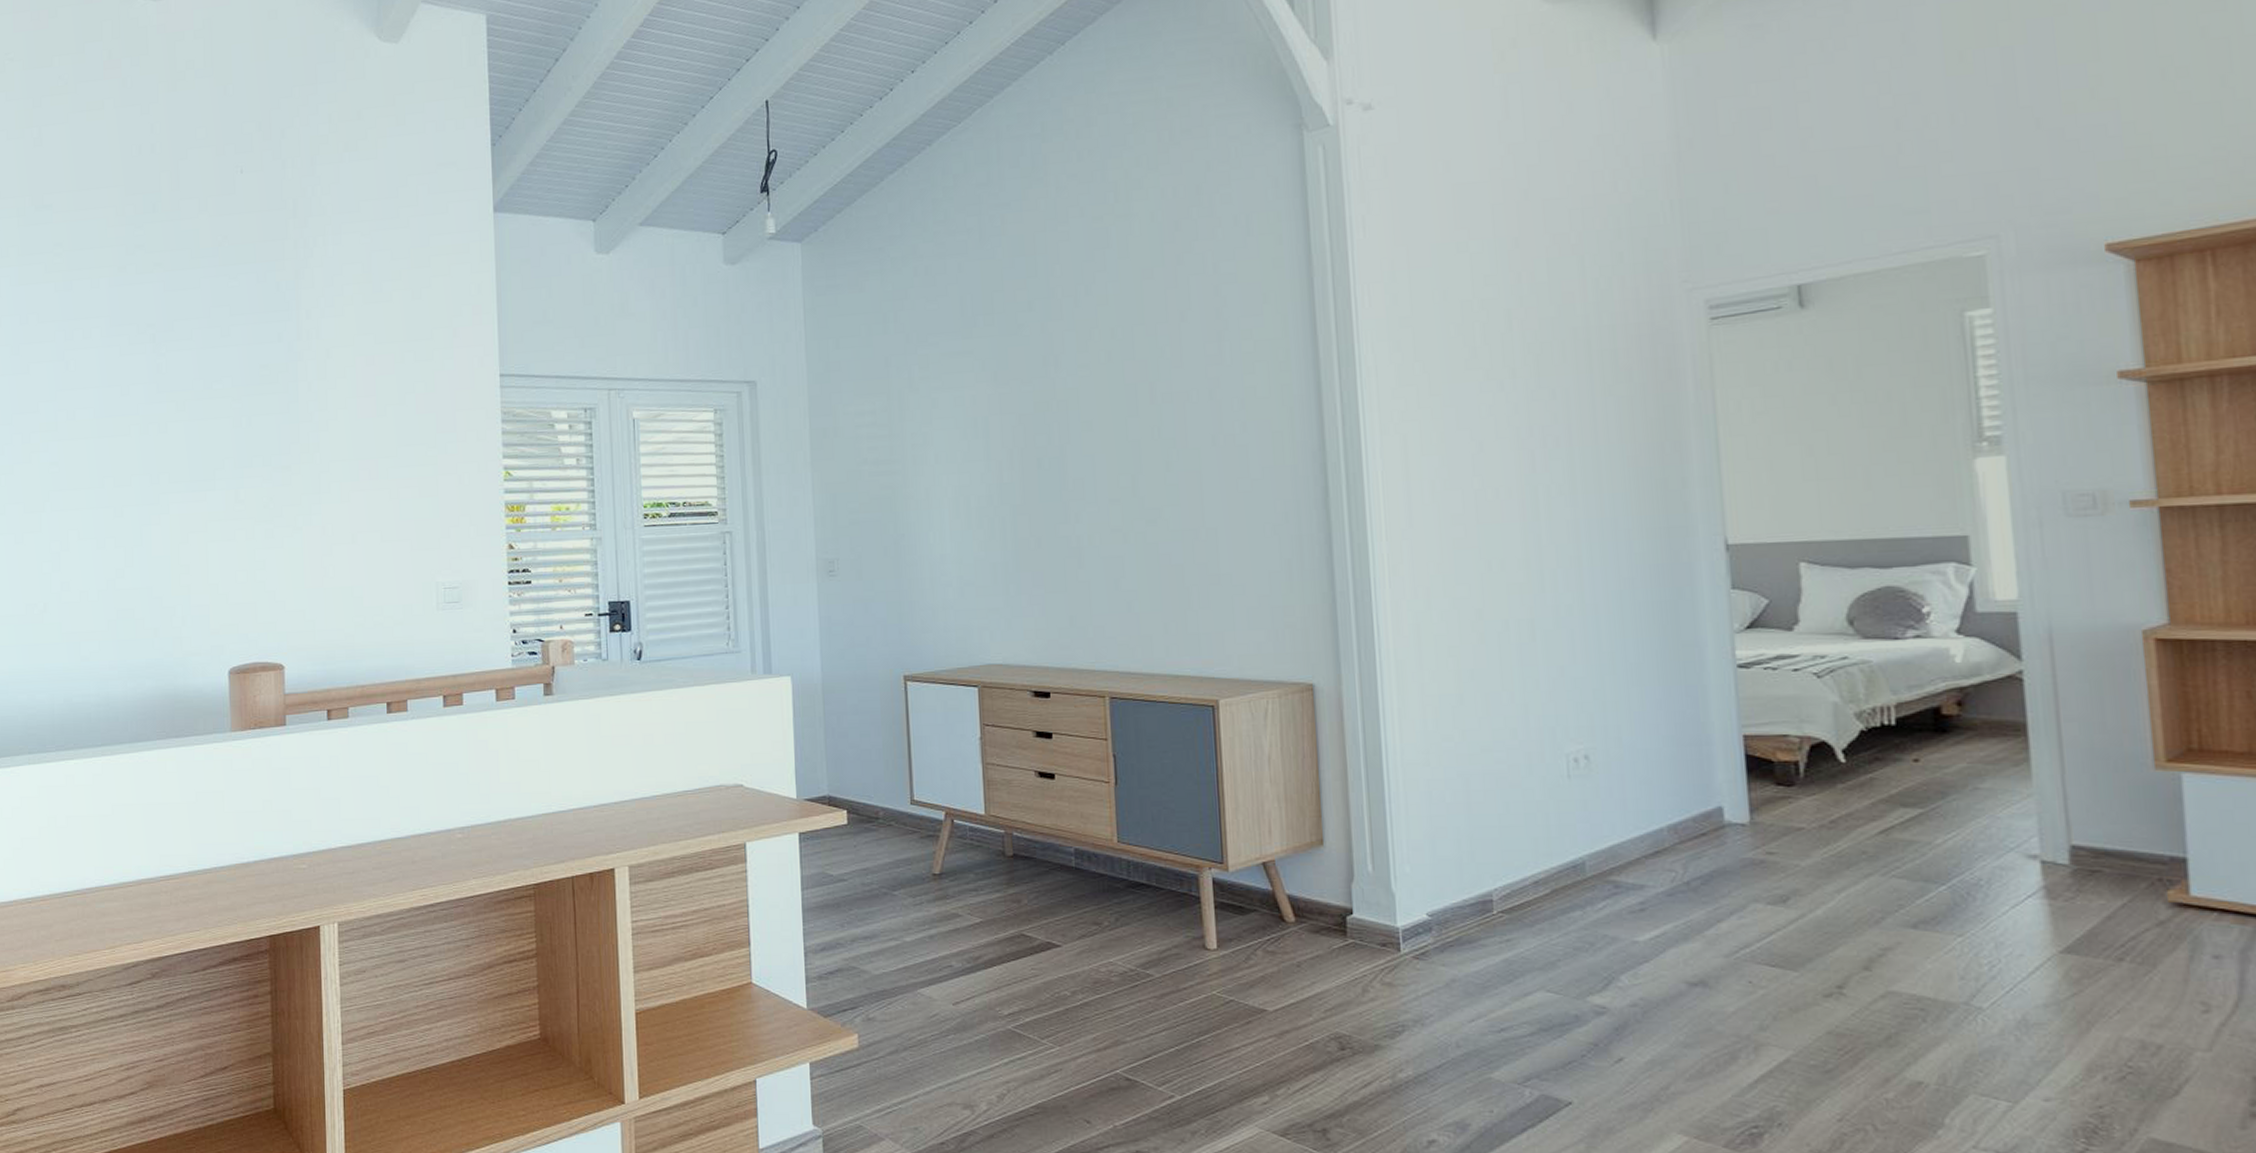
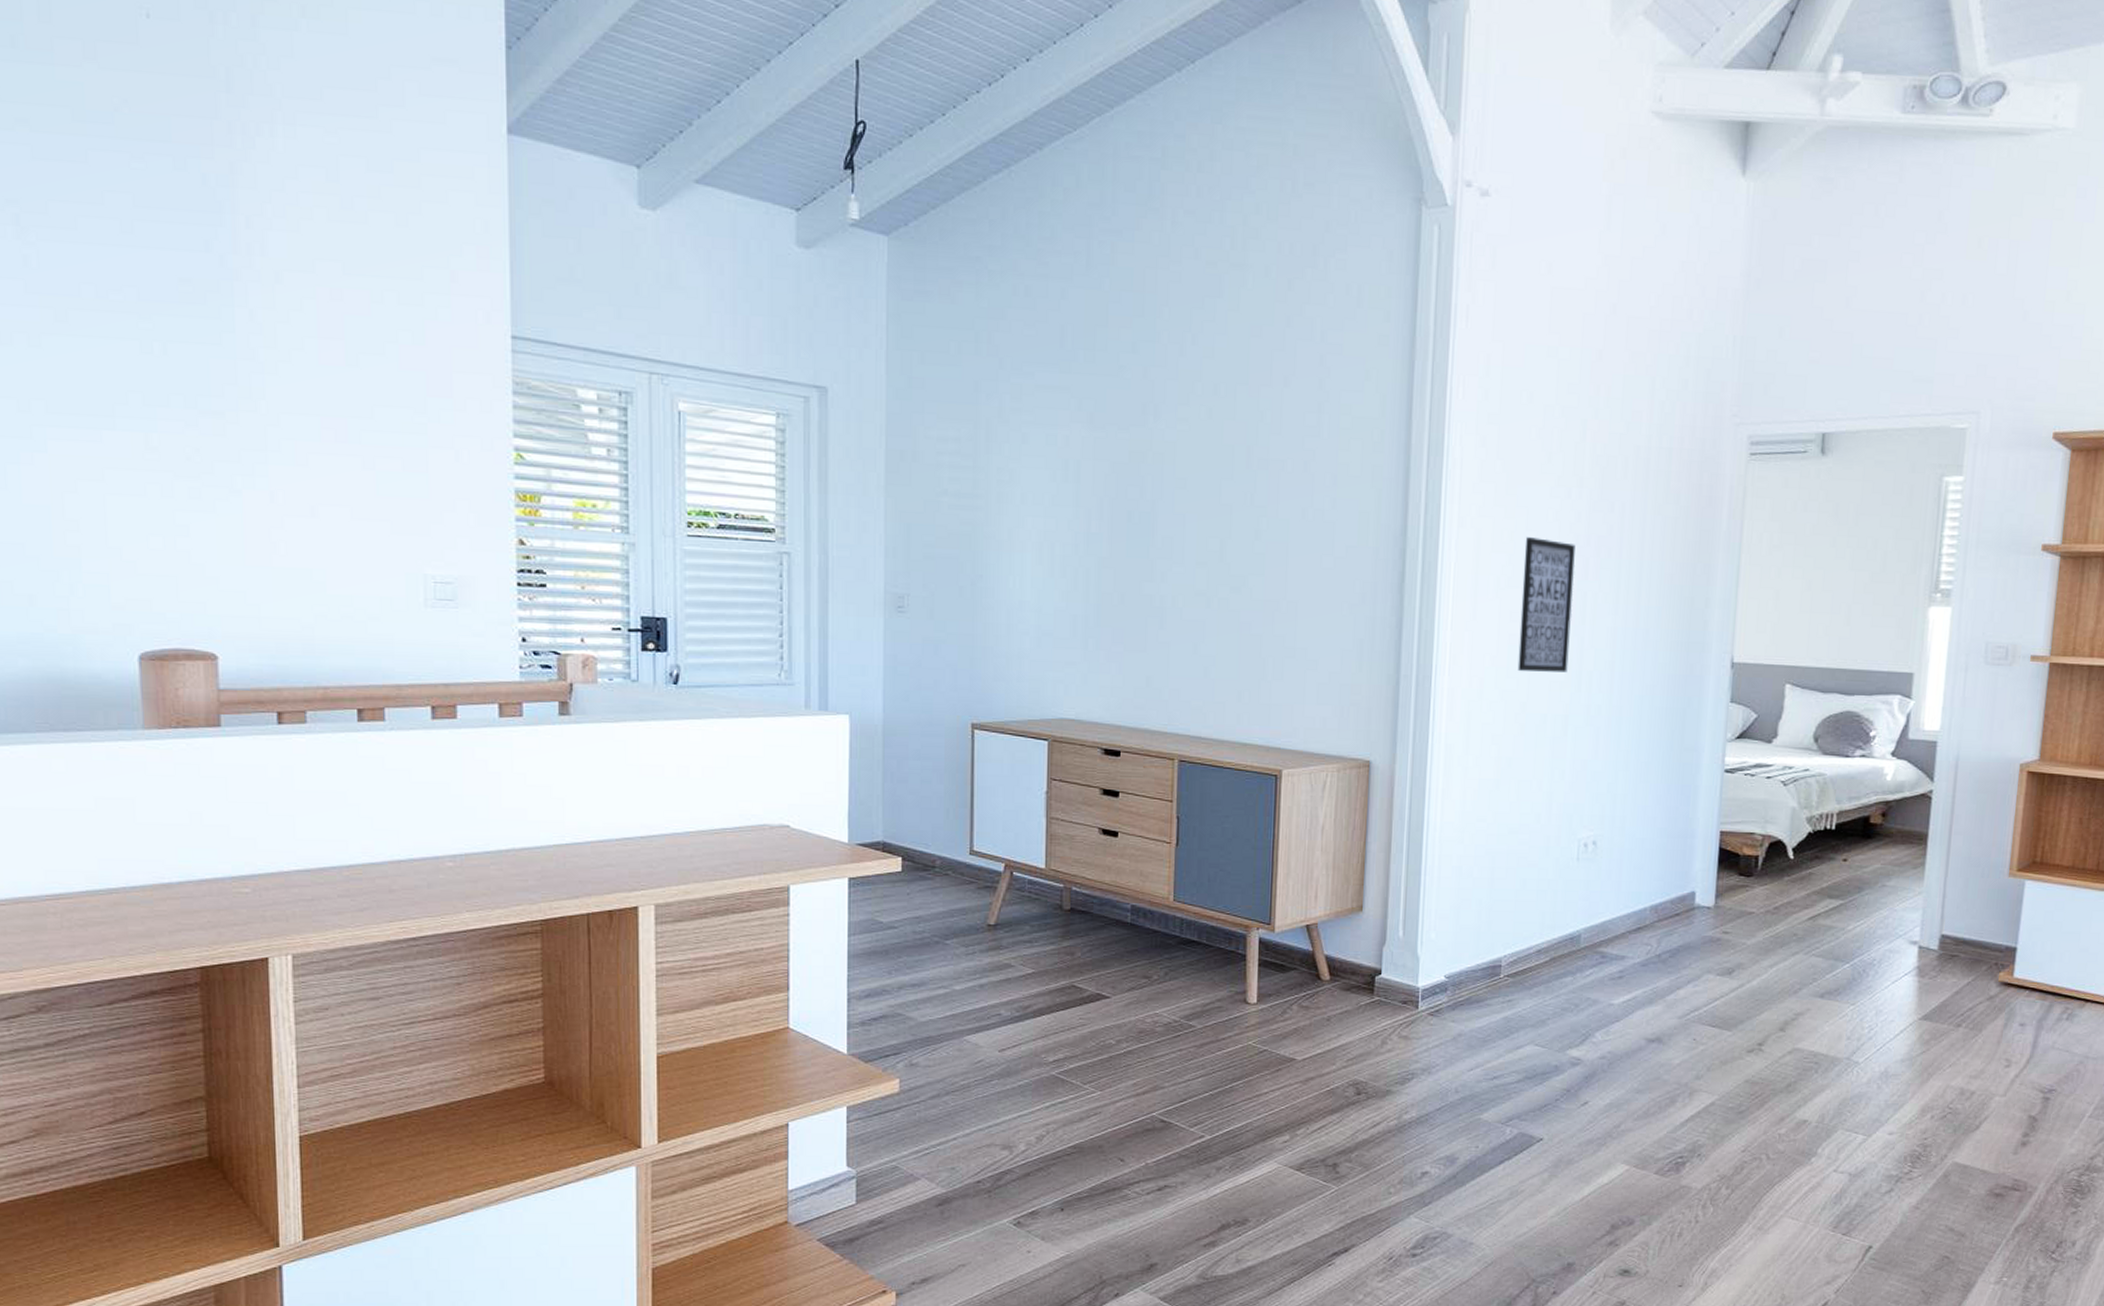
wall art: none [1457,435,1527,577] -> present [1517,537,1576,673]

